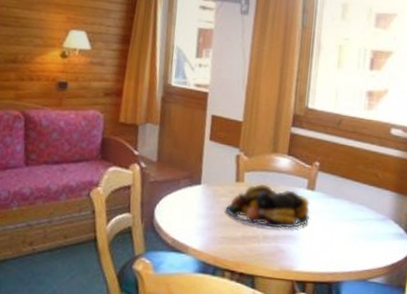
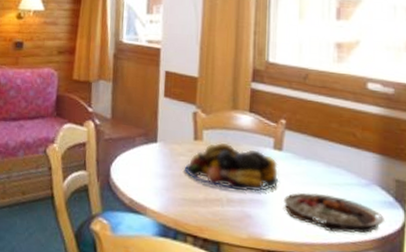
plate: none [313,228,395,262] -> present [284,192,384,233]

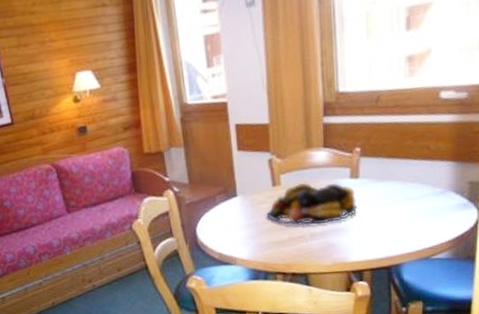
plate: present [284,192,384,233] -> none [364,209,459,242]

